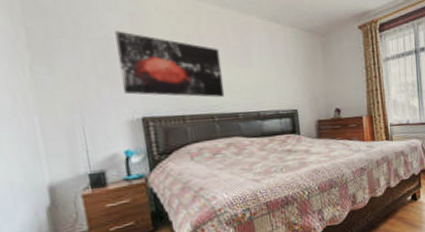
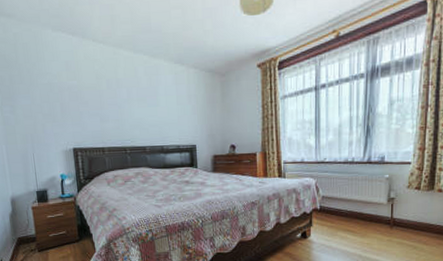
wall art: present [115,31,225,97] -> none [56,77,136,133]

